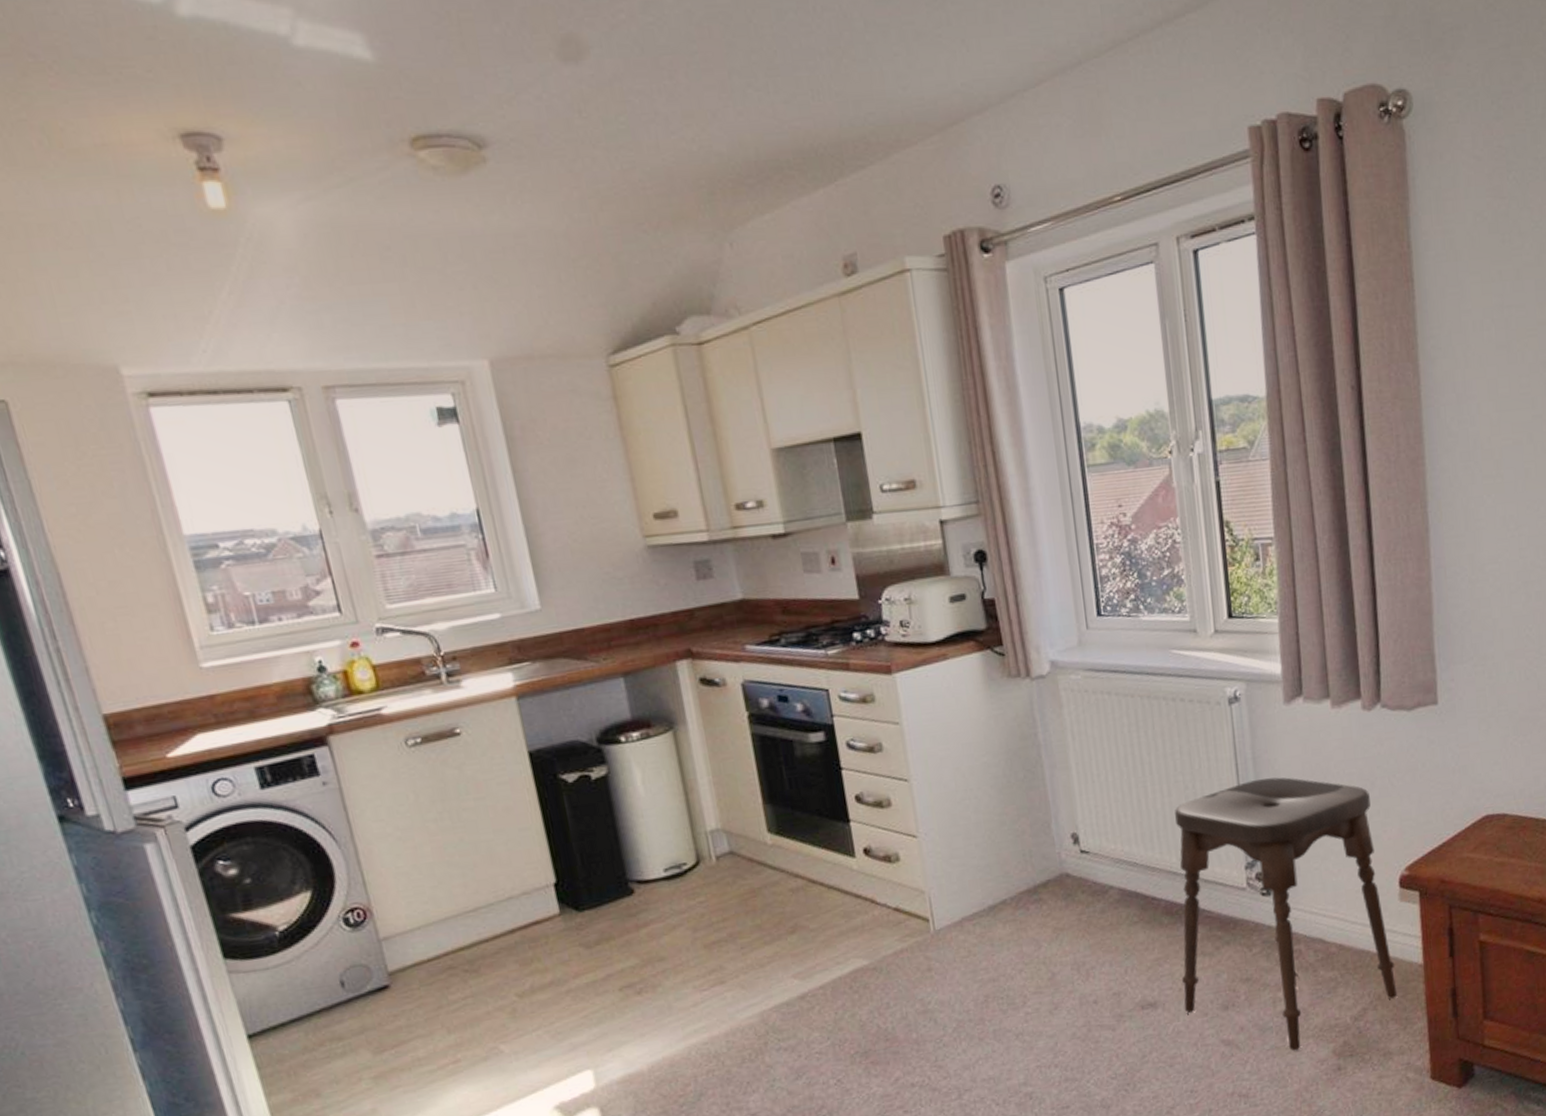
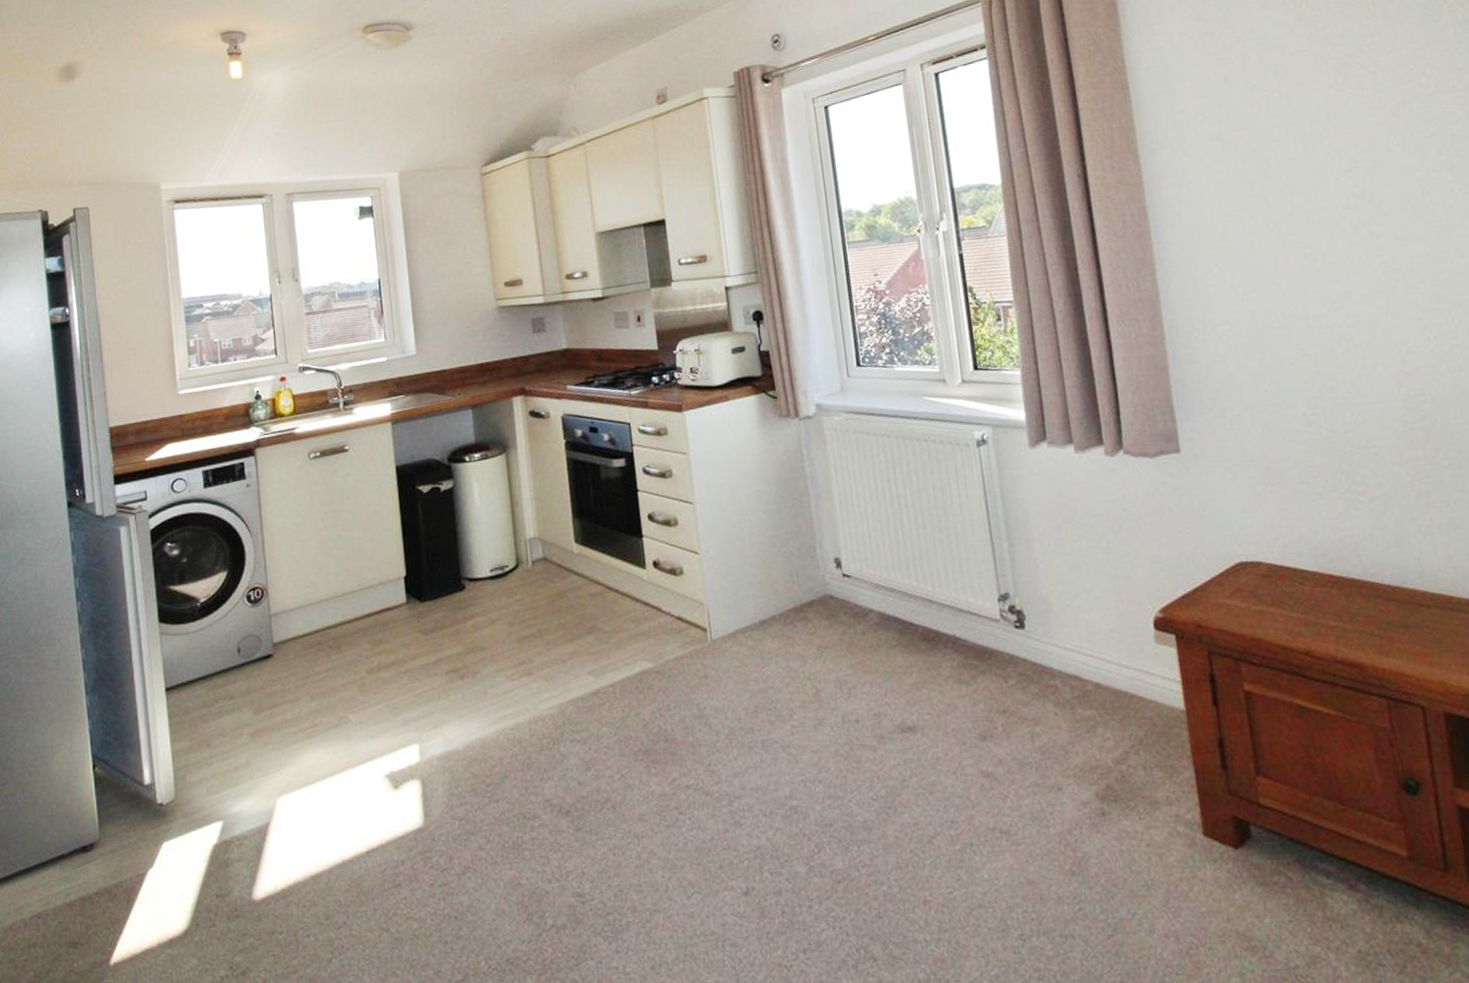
stool: present [1174,777,1398,1051] -> none [928,515,1160,790]

